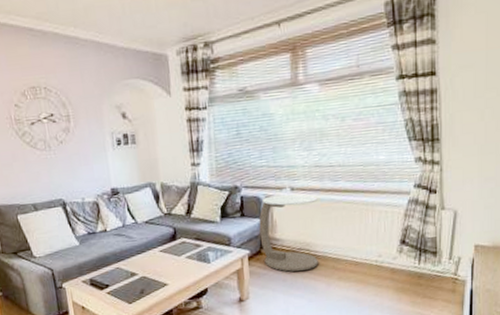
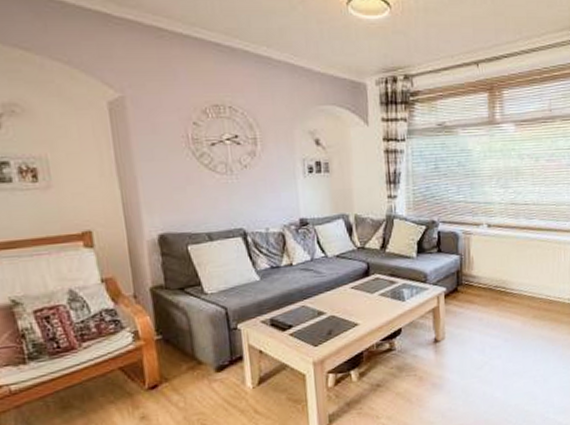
side table: present [259,194,318,272] -> none [456,230,514,310]

